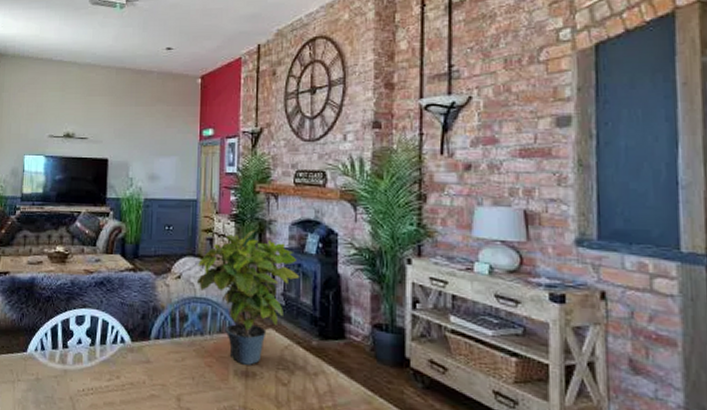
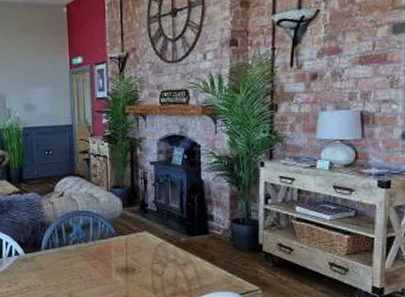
potted plant: present [196,230,299,365] -> none [77,148,168,263]

